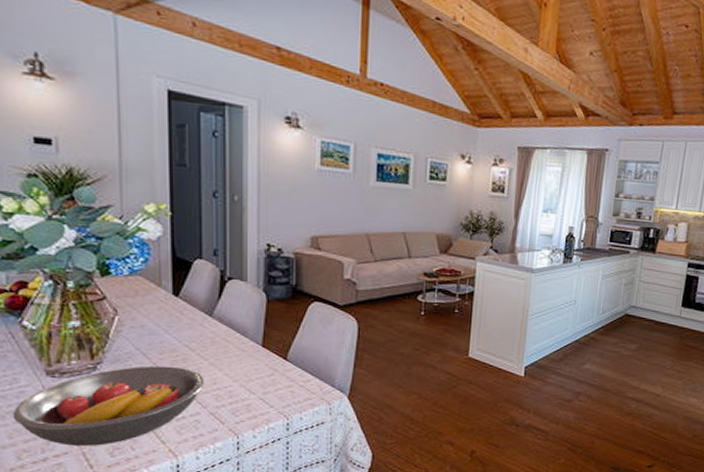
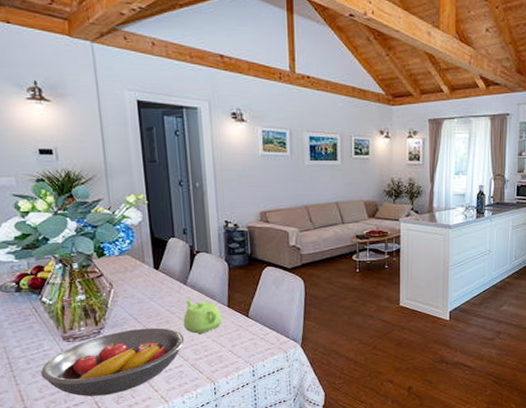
teapot: none [204,334,254,378] -> present [183,299,222,335]

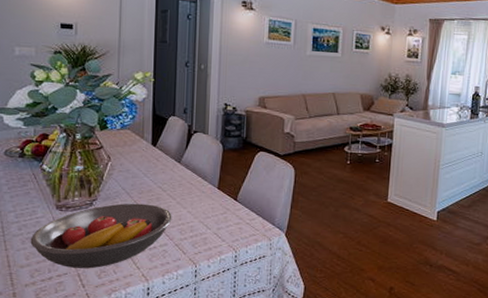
teapot: present [183,299,222,335] -> none [173,177,211,215]

